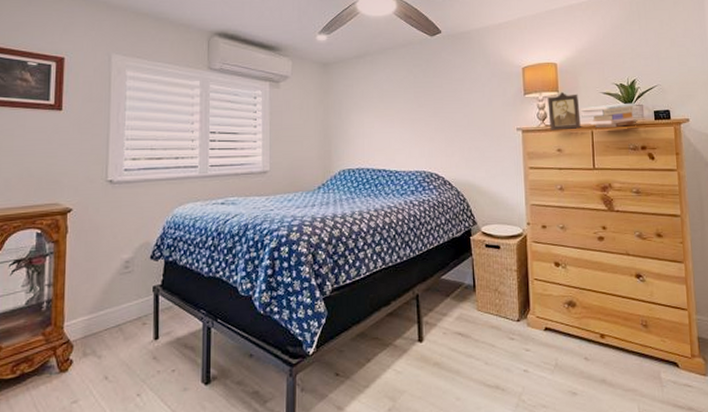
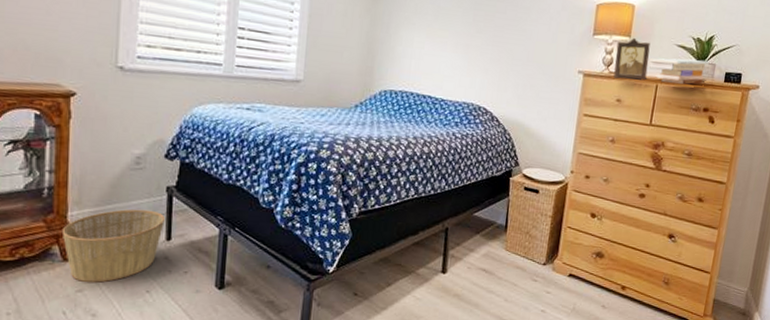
basket: none [58,311,152,392] -> present [61,209,165,283]

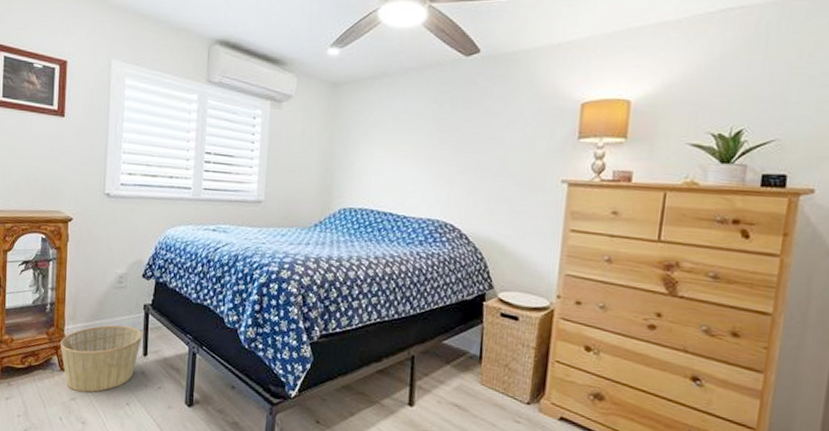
photo frame: present [613,37,651,81] -> none [606,138,654,189]
books: present [649,58,710,85] -> none [653,160,739,192]

